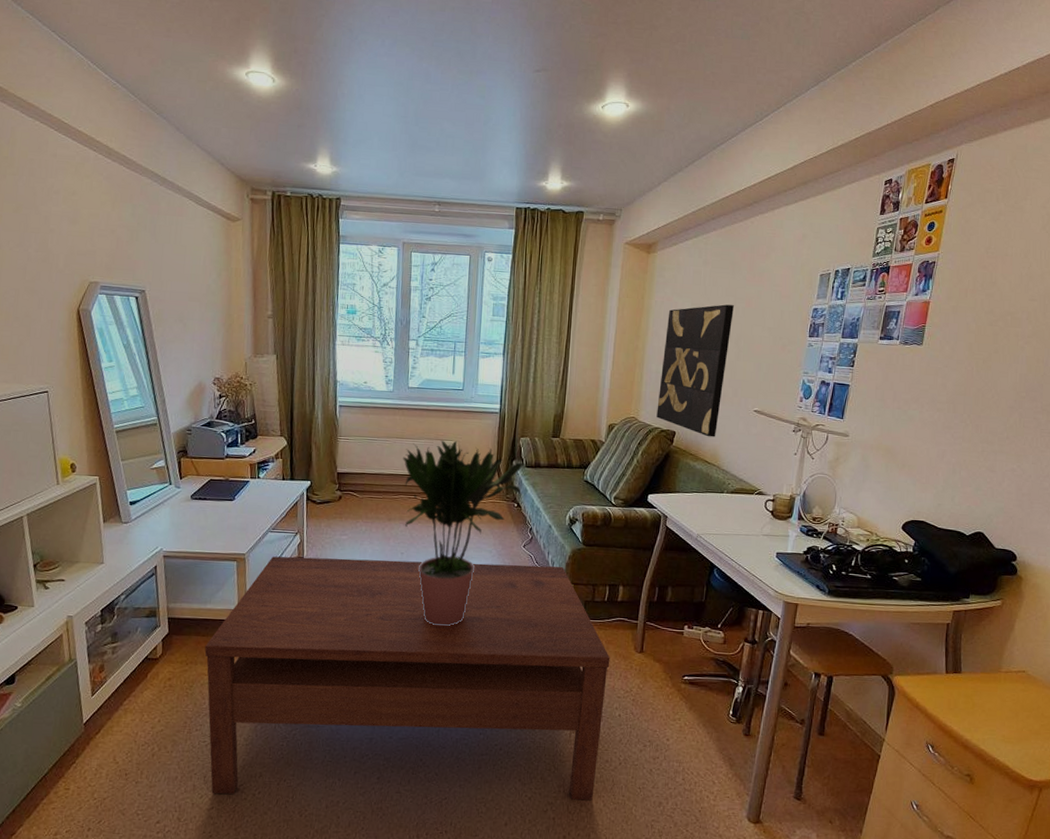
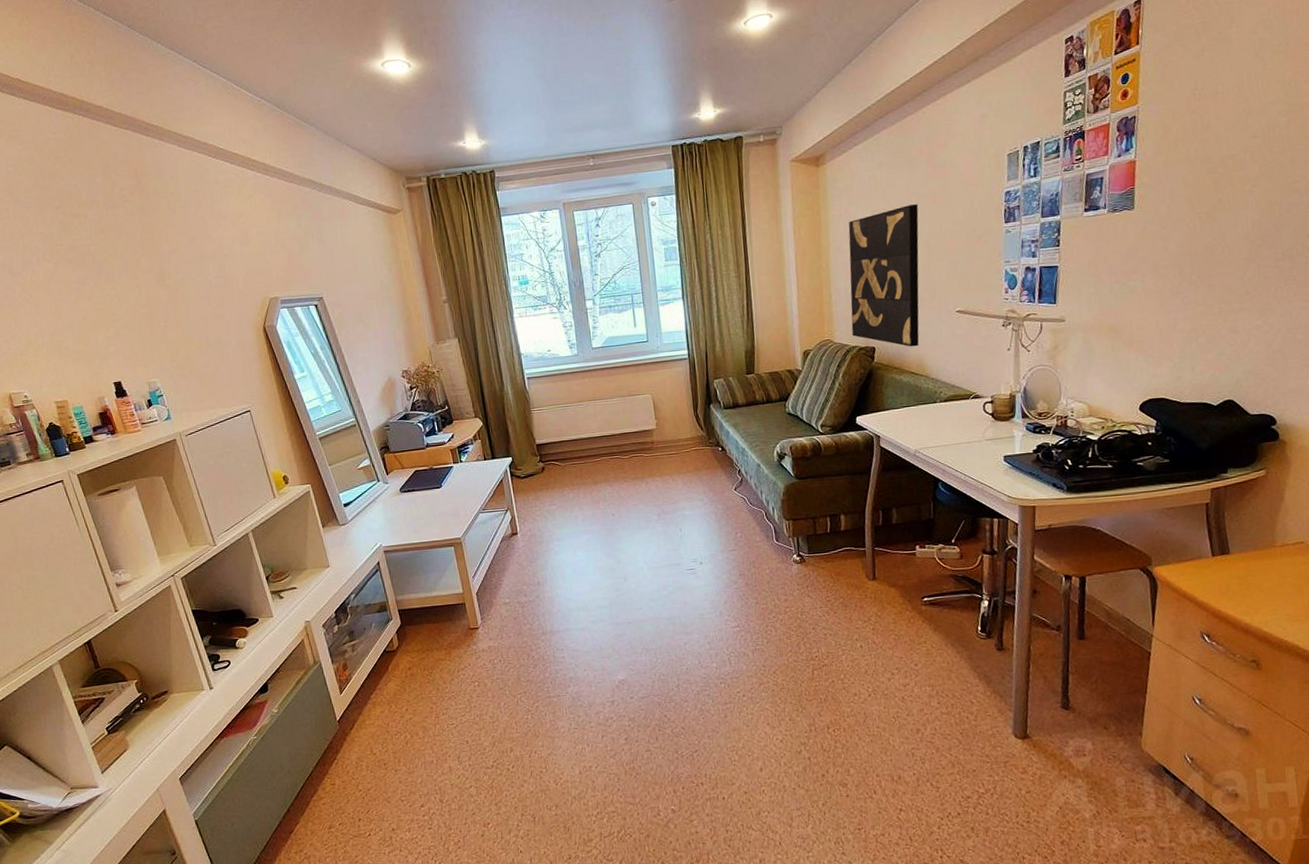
coffee table: present [204,556,610,801] -> none [437,504,847,773]
potted plant: present [403,440,526,627] -> none [598,393,725,582]

